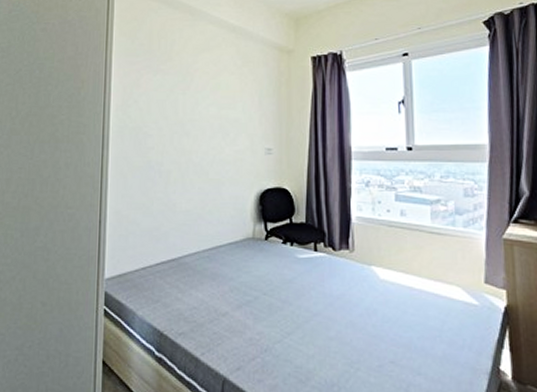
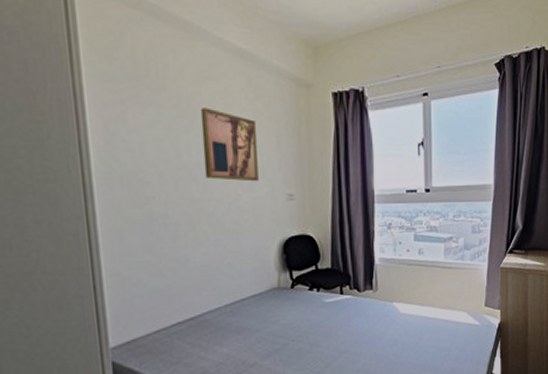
wall art: none [196,73,242,136] -> present [200,107,259,182]

